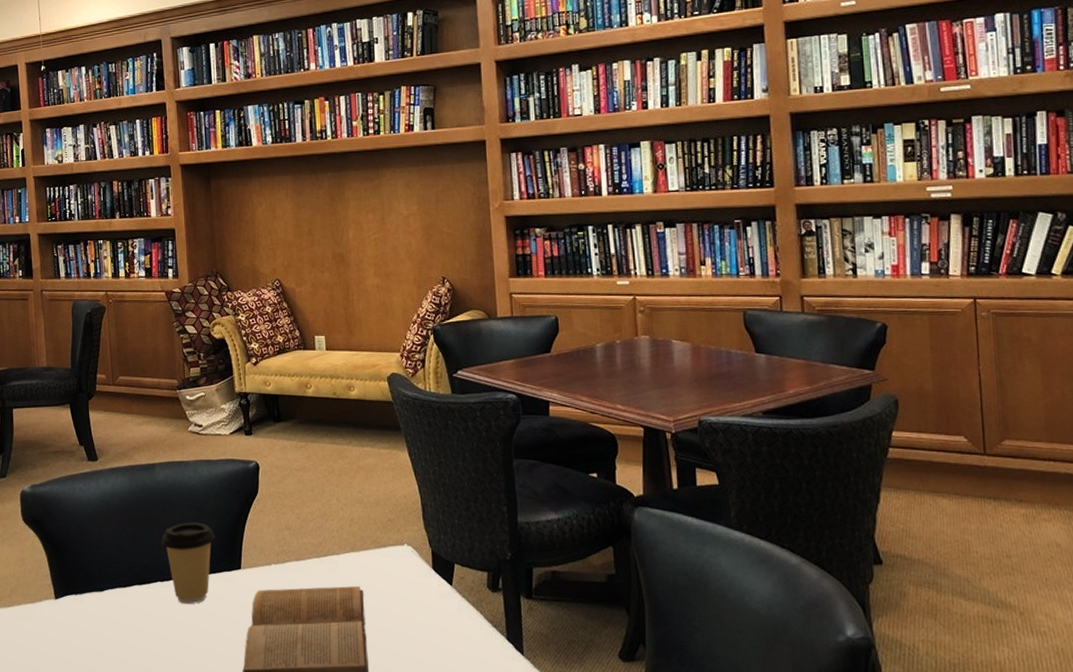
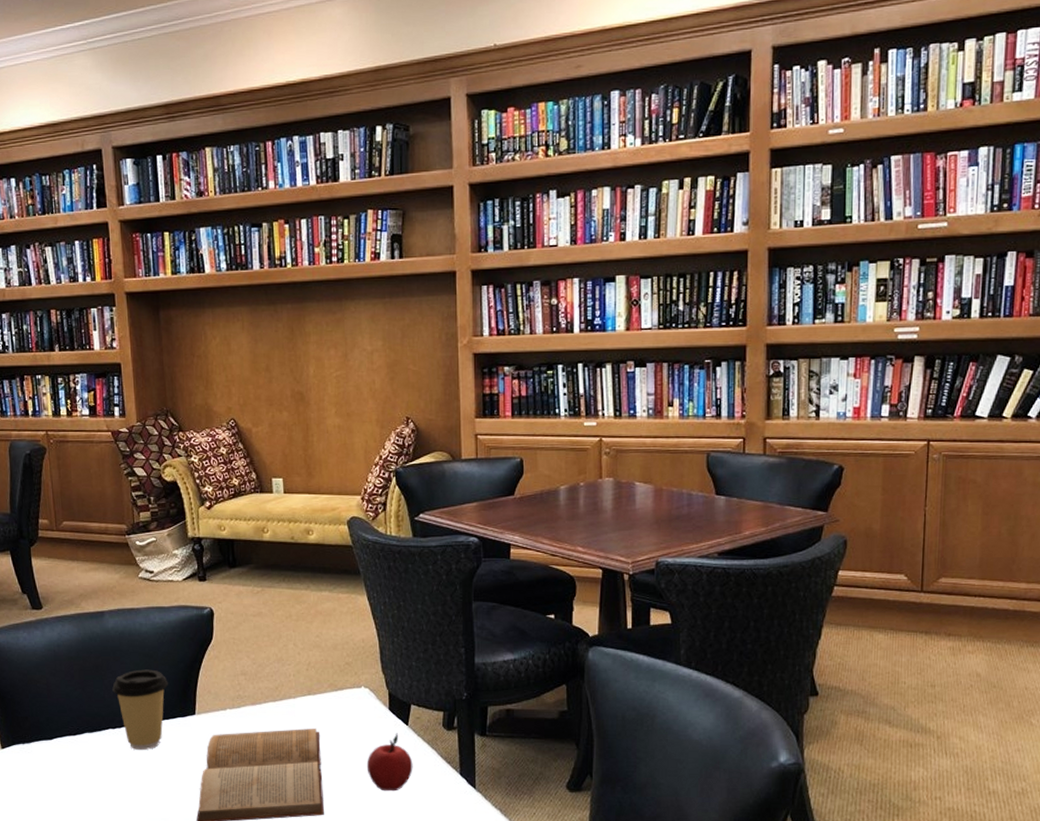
apple: none [411,593,459,655] -> present [366,733,413,791]

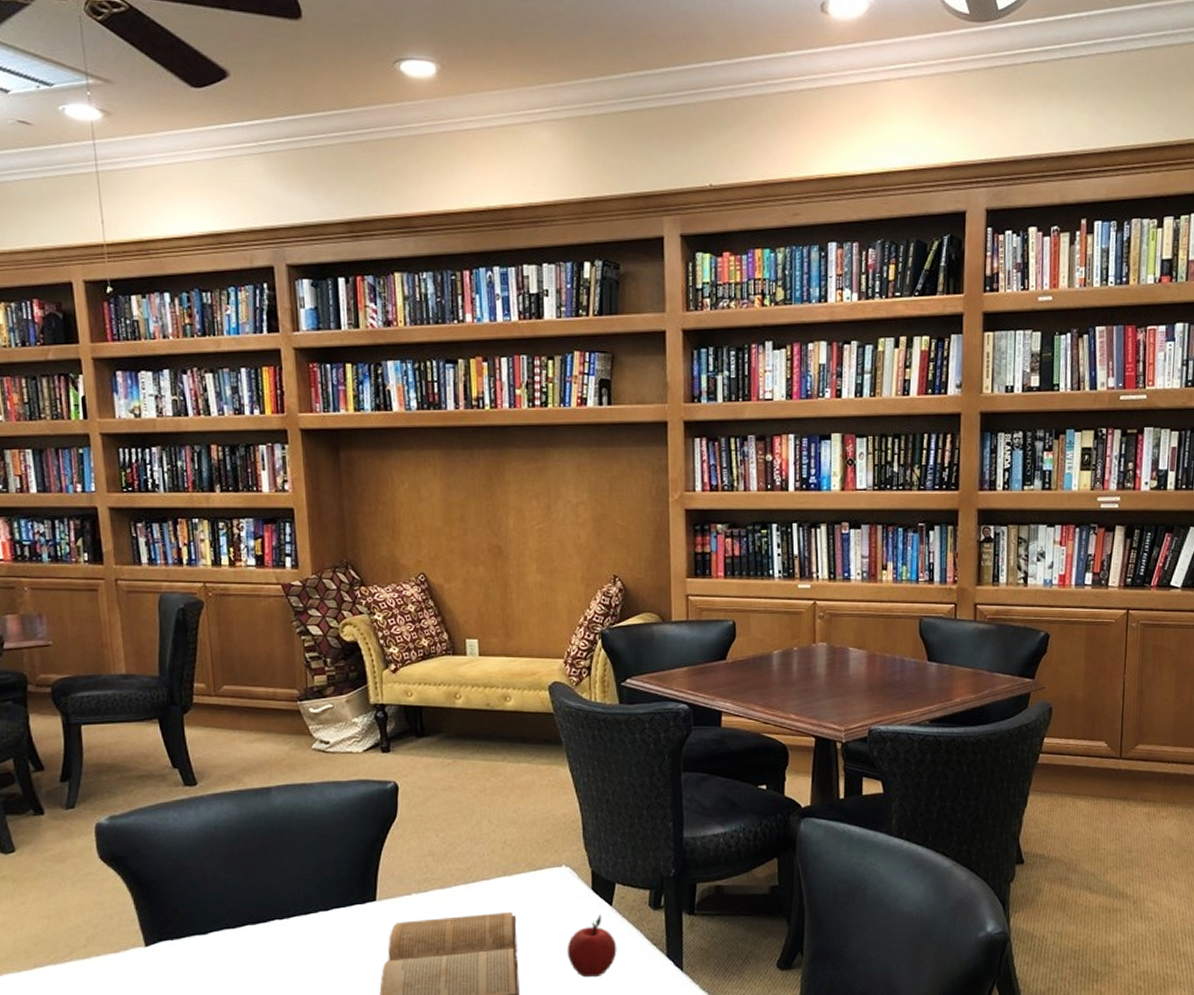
coffee cup: present [112,669,169,751] -> none [280,851,346,943]

